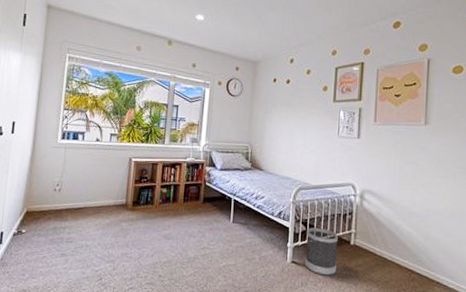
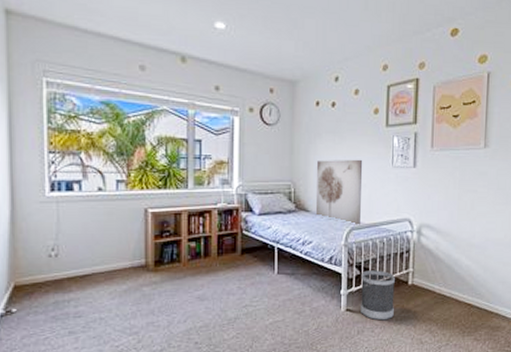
wall art: none [268,127,312,186] -> present [315,159,363,225]

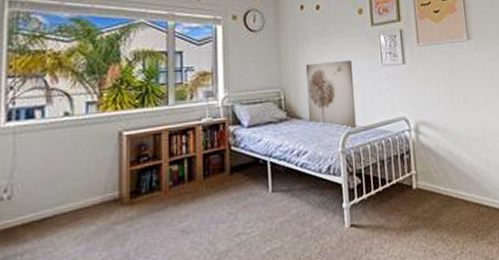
wastebasket: present [361,270,395,321] -> none [363,176,402,234]

